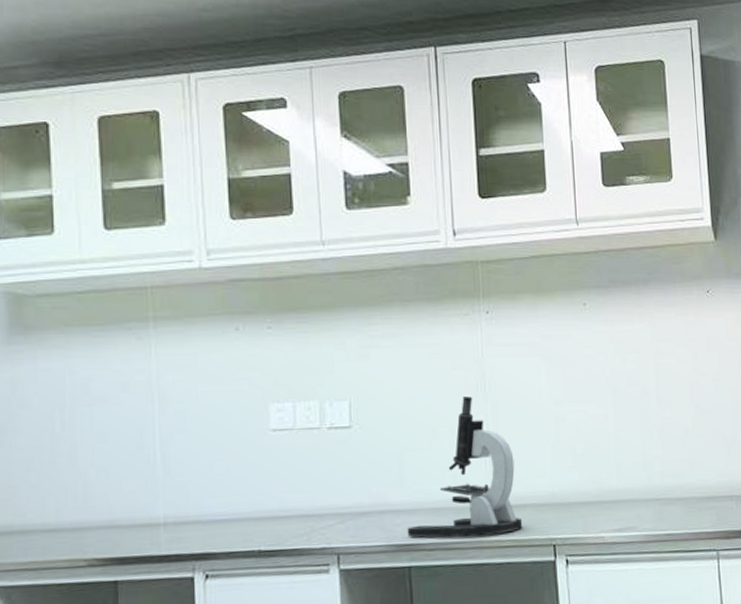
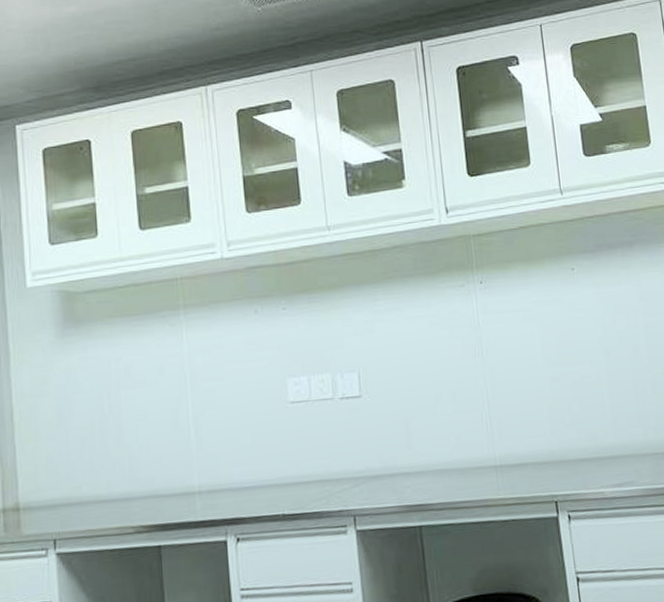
microscope: present [407,396,522,538] -> none [416,362,524,498]

